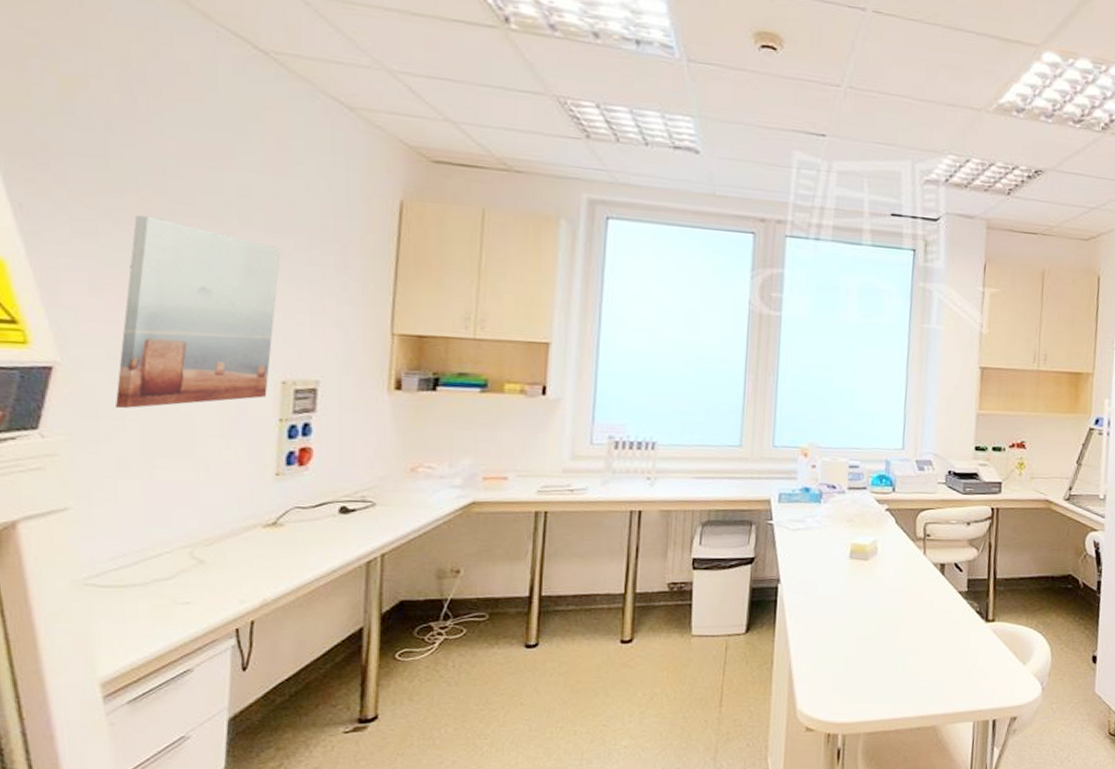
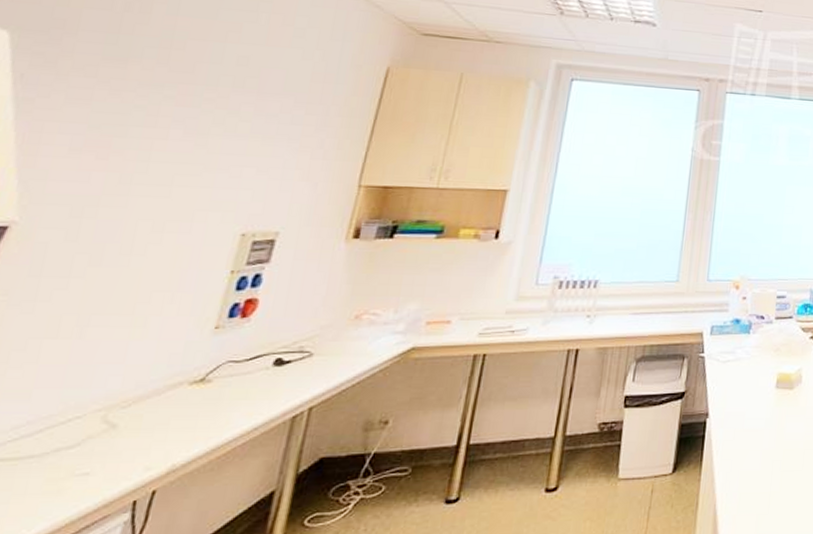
wall art: present [114,215,281,409] -> none [62,82,267,266]

